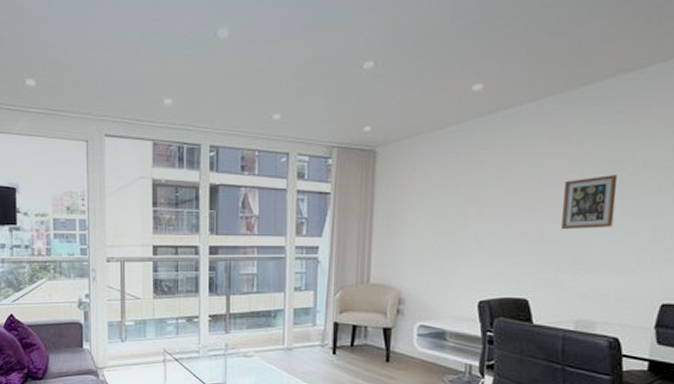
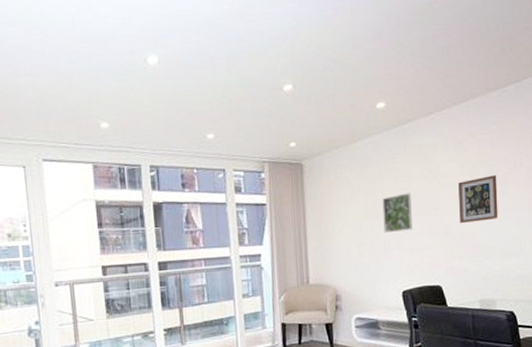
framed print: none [464,190,503,235] -> present [382,193,413,234]

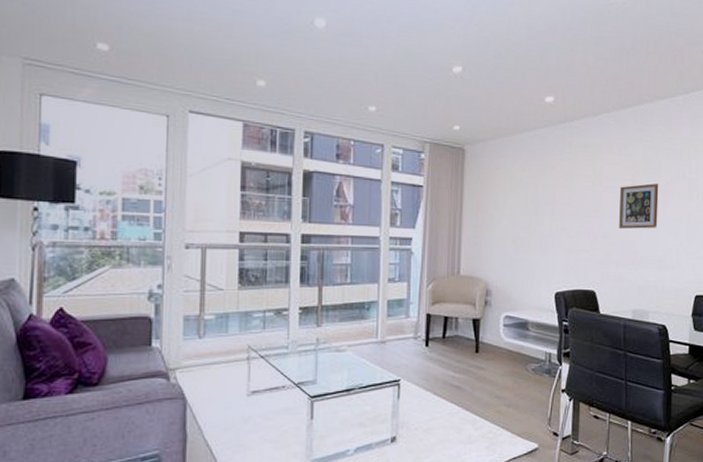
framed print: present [382,193,413,234] -> none [542,191,572,231]

